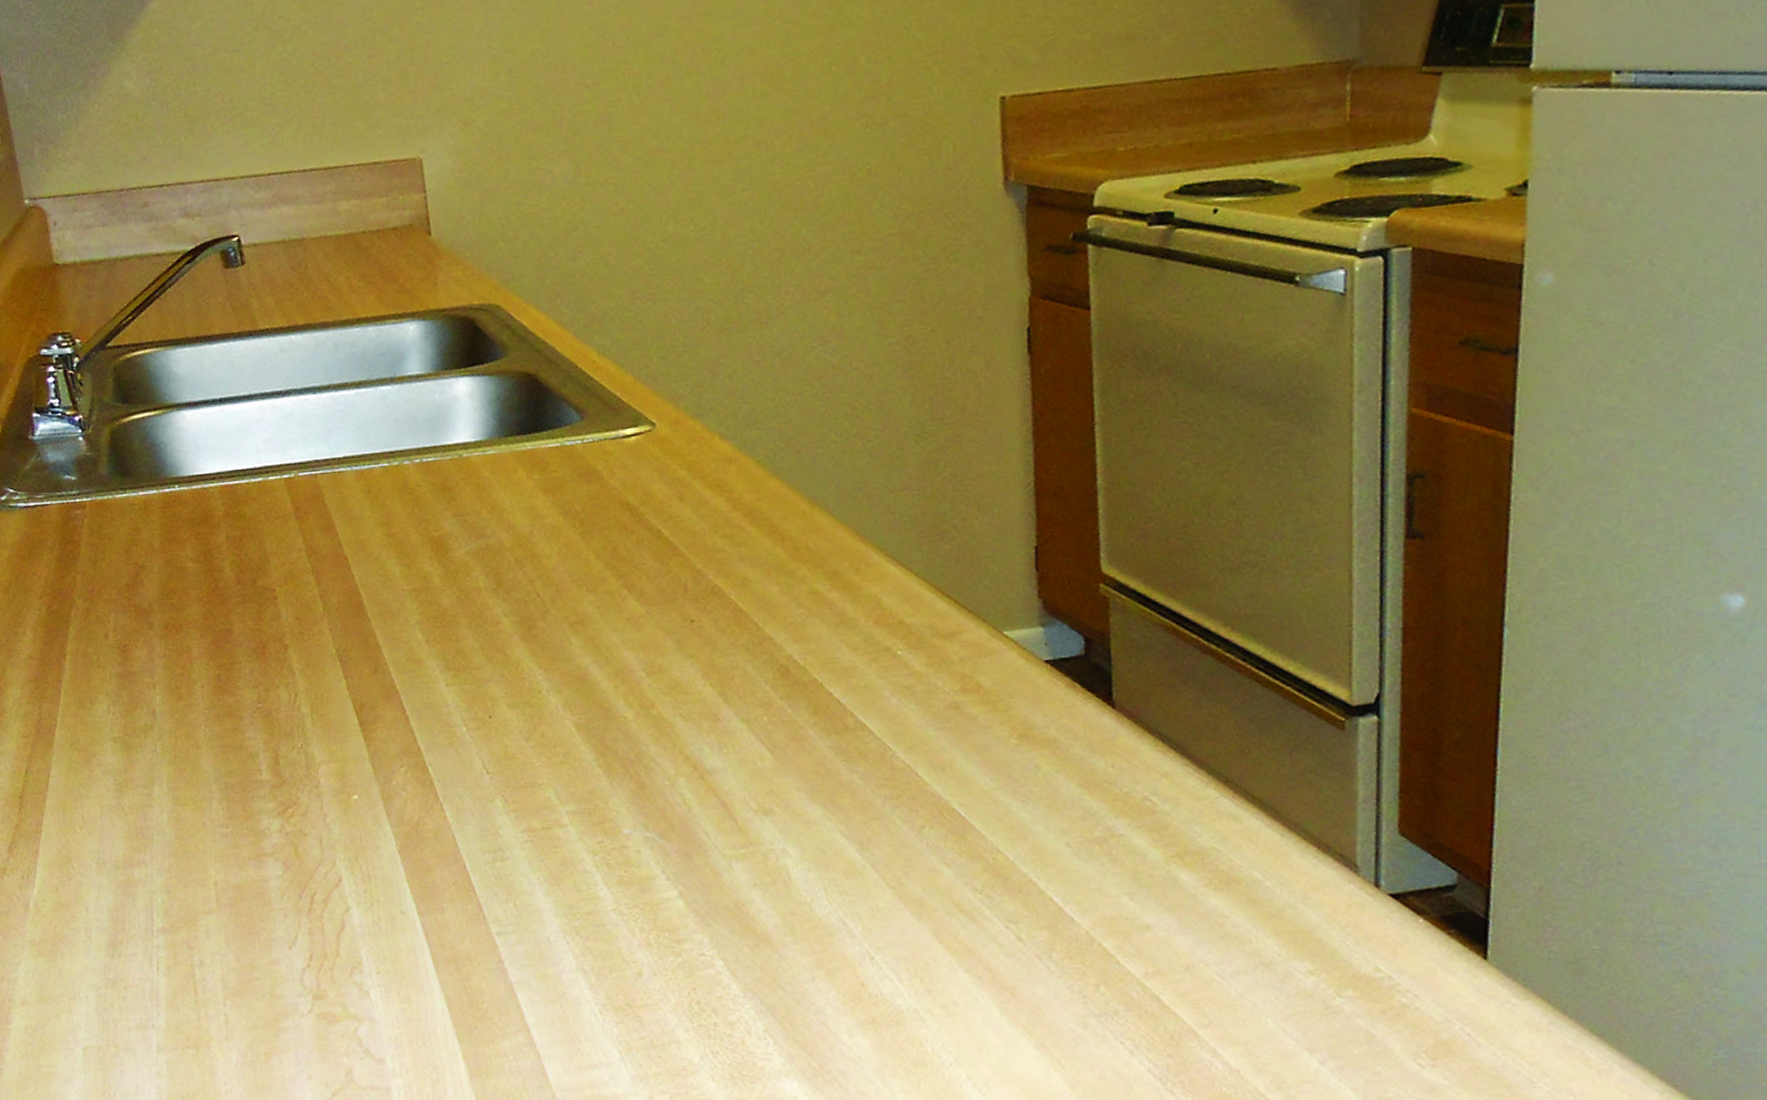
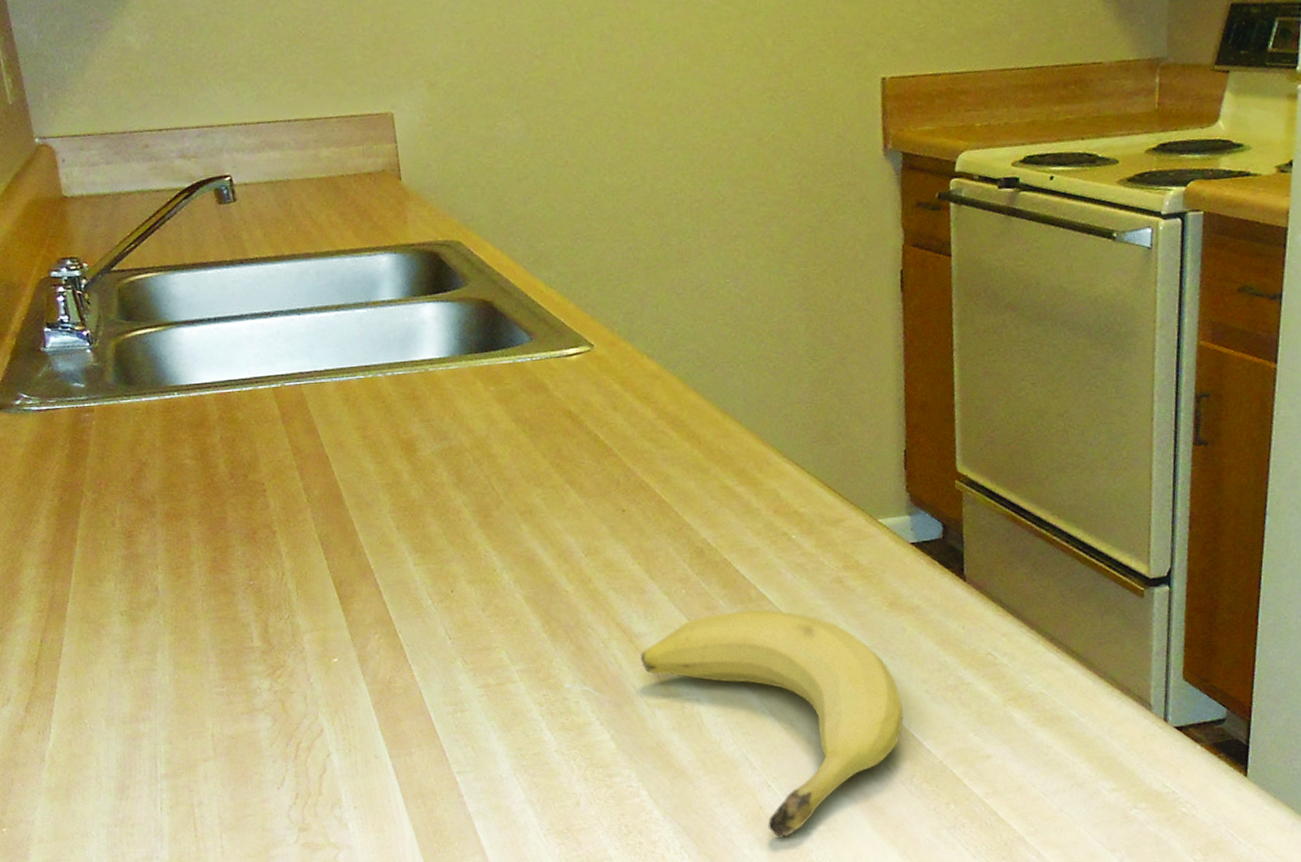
fruit: none [714,741,1039,1022] -> present [641,609,904,838]

